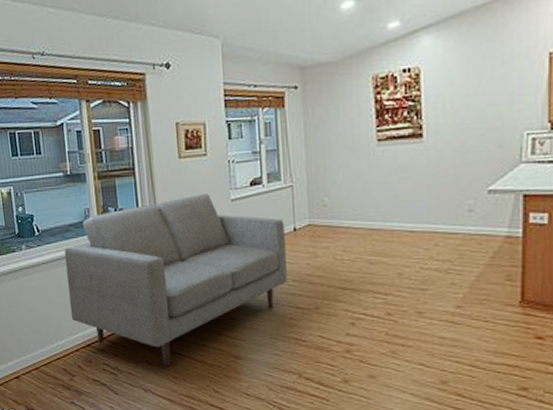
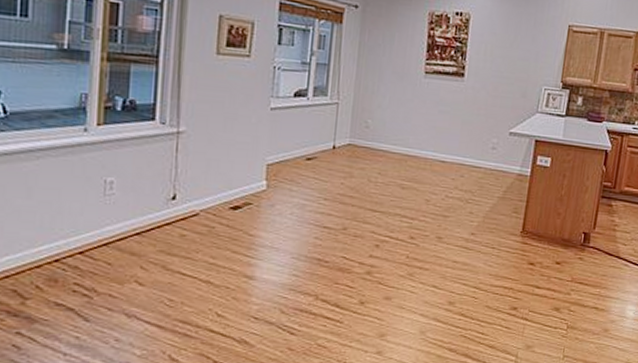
sofa: present [64,194,287,367] -> none [36,97,324,288]

